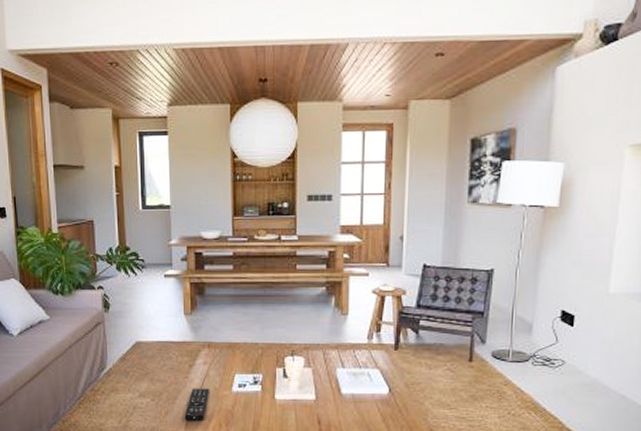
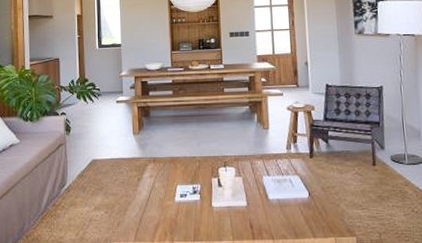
remote control: present [184,388,210,420] -> none [134,199,156,230]

